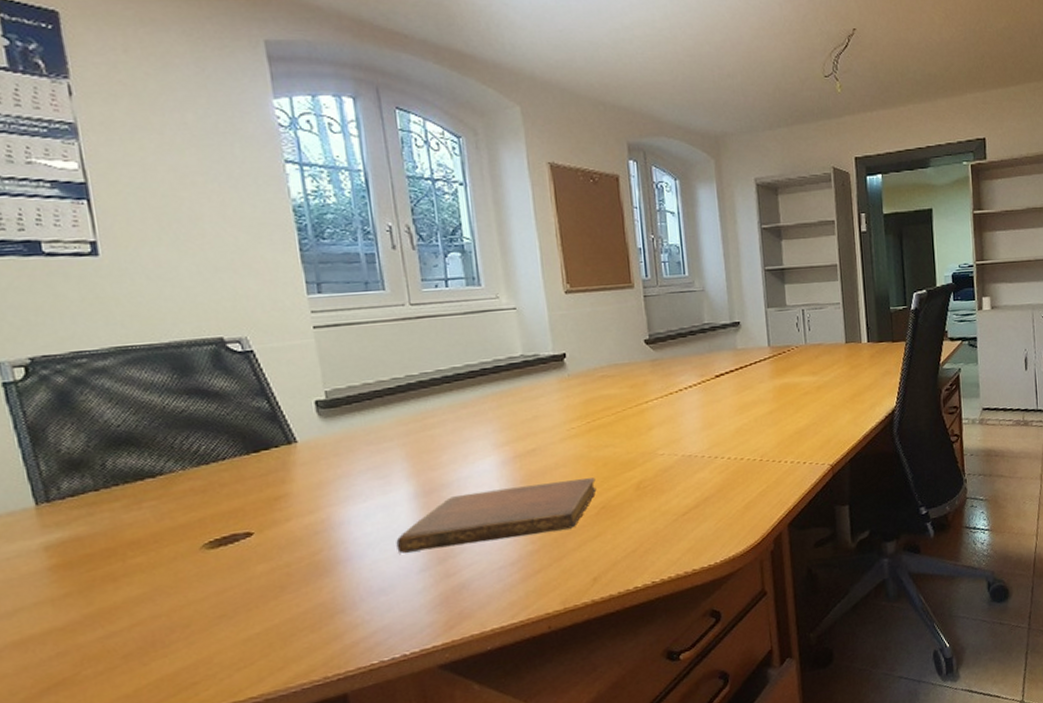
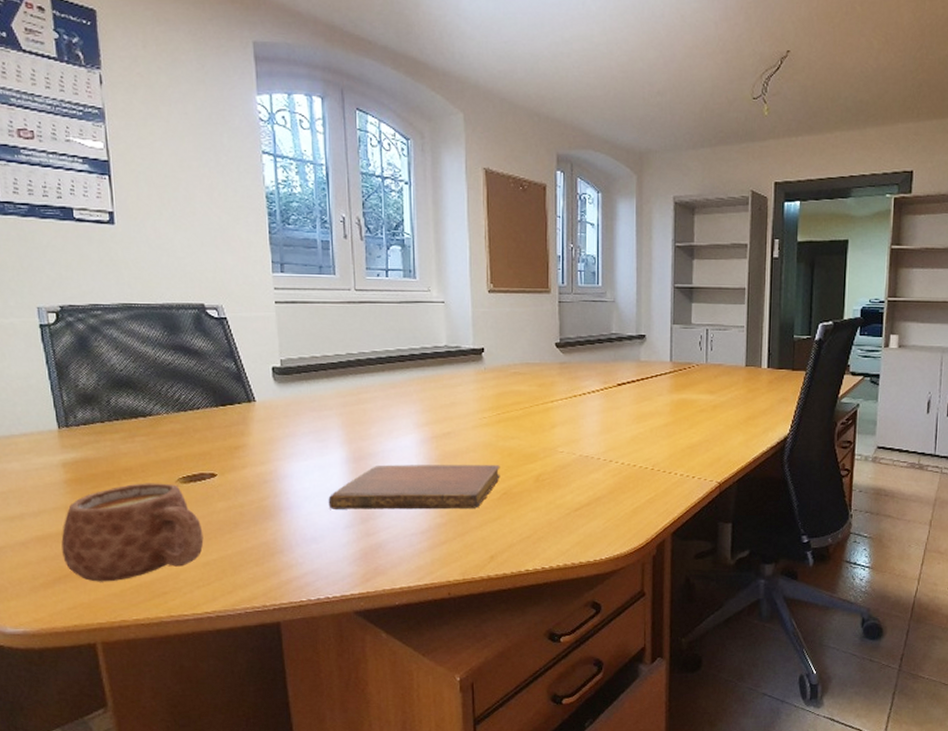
mug: none [47,552,242,686] -> present [61,483,204,582]

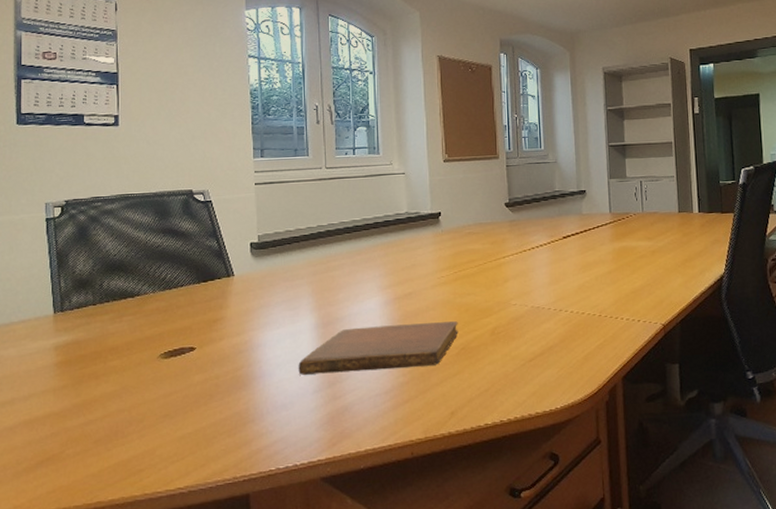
mug: present [61,483,204,582] -> none [47,359,180,464]

